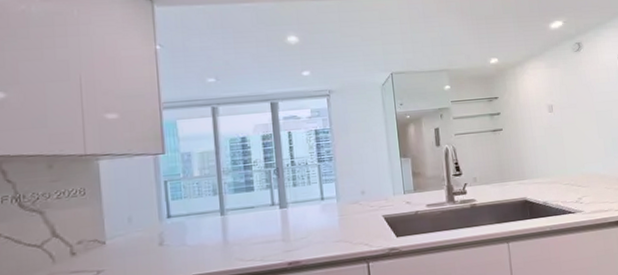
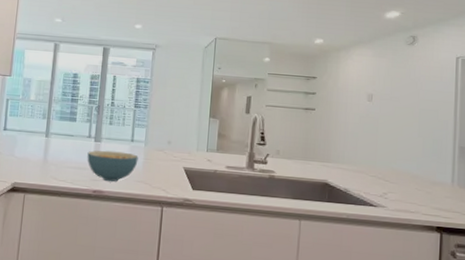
cereal bowl: none [274,213,333,250] -> present [87,150,139,182]

